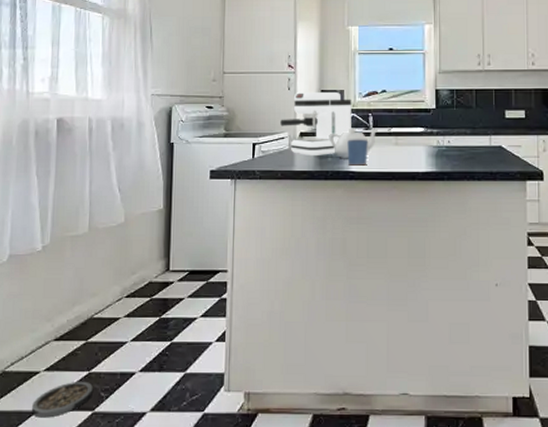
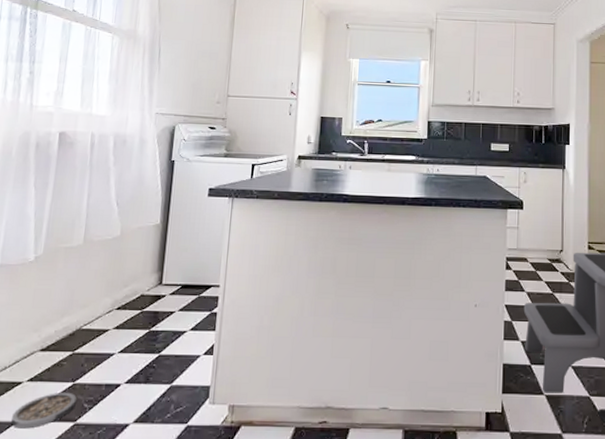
coffee maker: present [280,92,352,157] -> none [280,118,349,179]
teapot: present [329,128,379,159] -> none [325,153,373,183]
mug: present [347,139,367,166] -> none [342,164,362,189]

